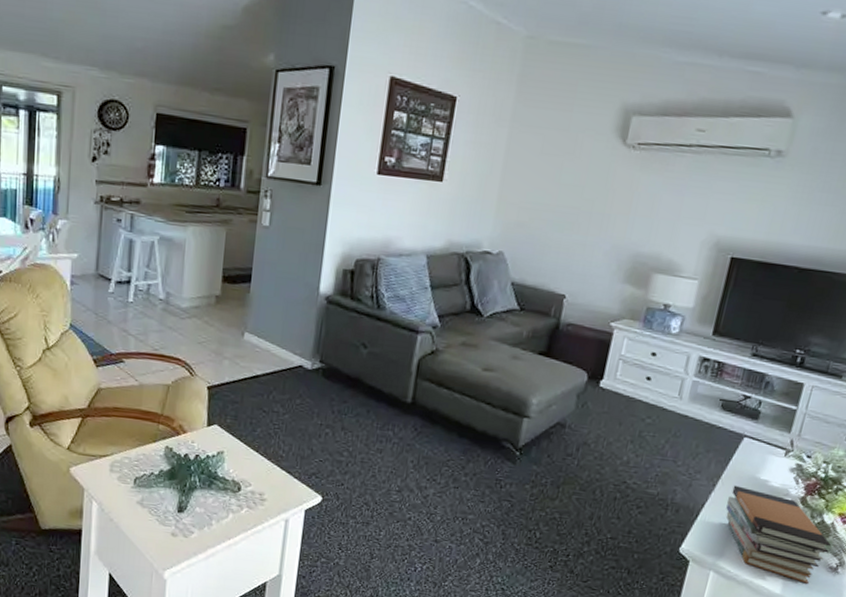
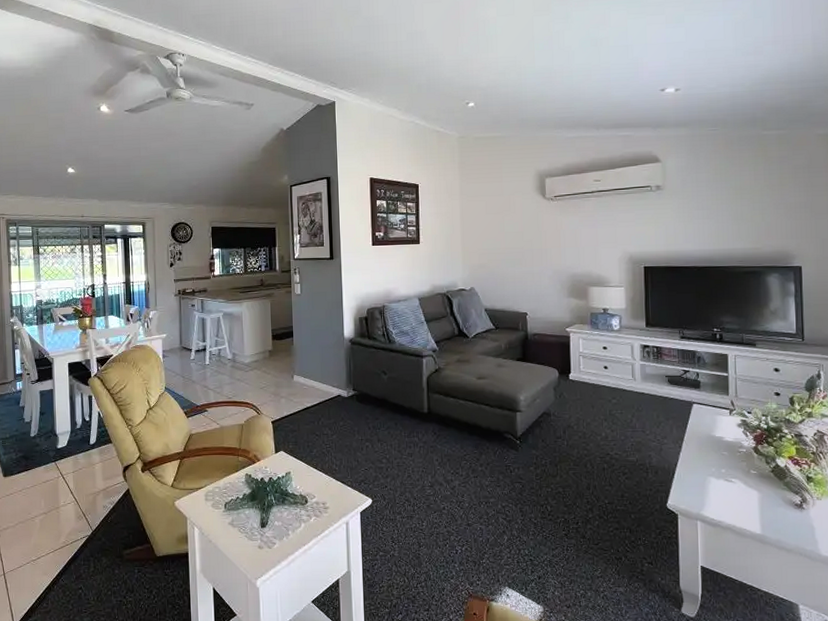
book stack: present [725,485,831,584] -> none [694,444,790,522]

